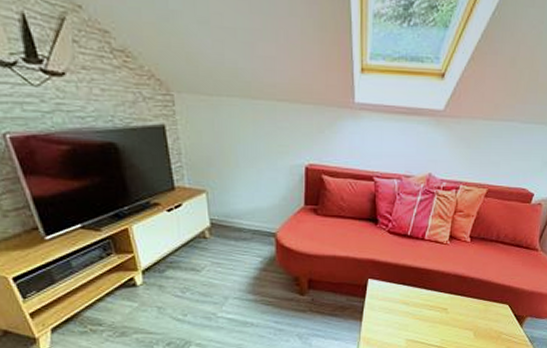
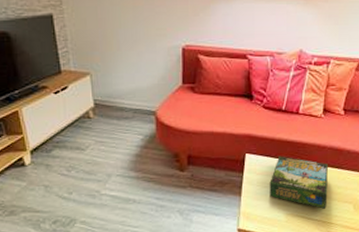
board game: none [391,282,451,335] -> present [269,156,328,209]

